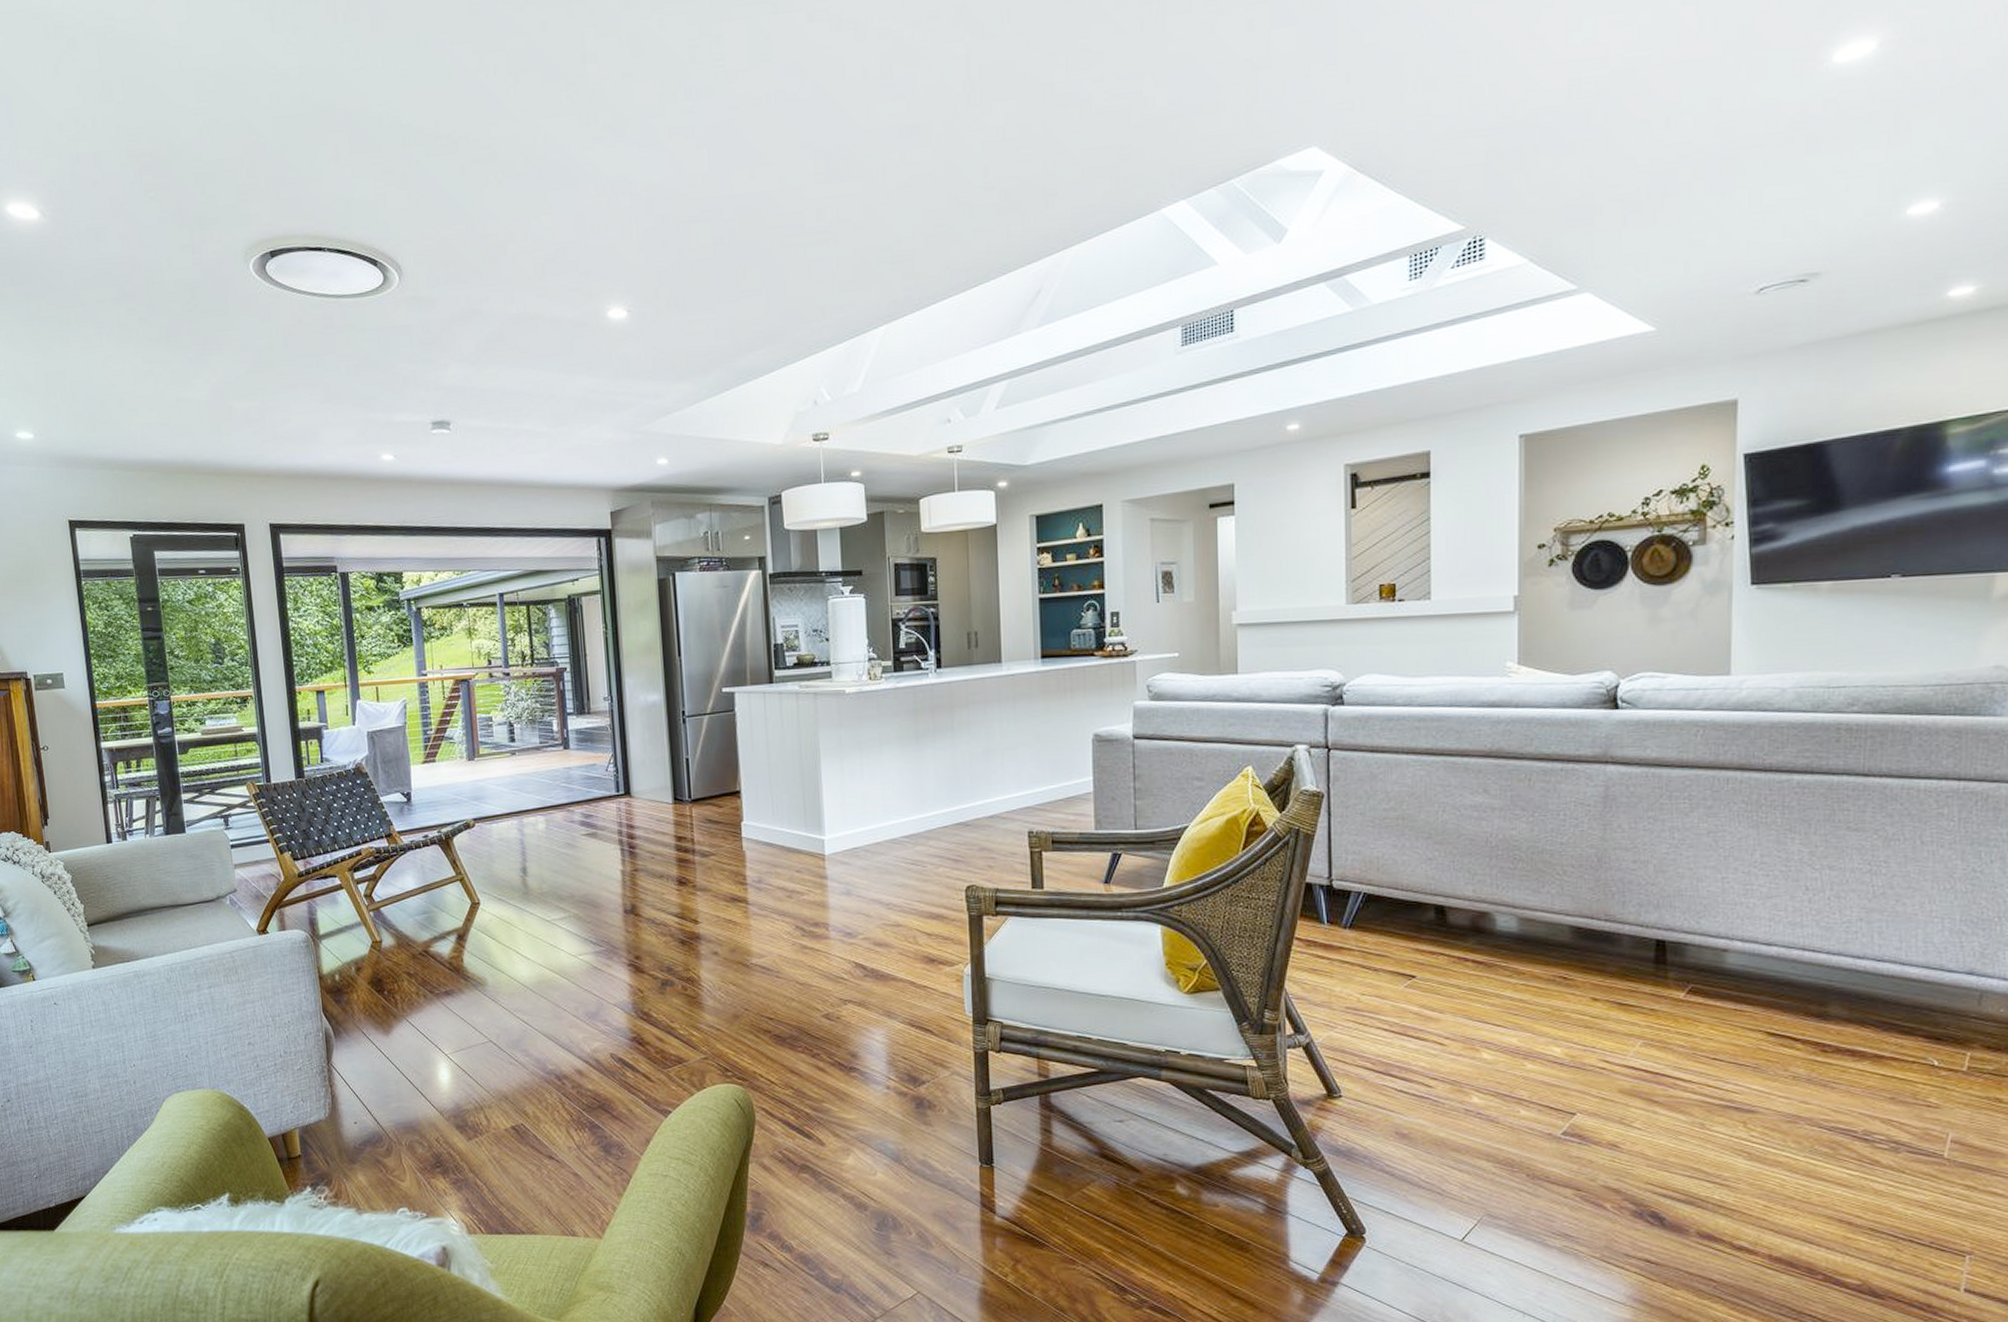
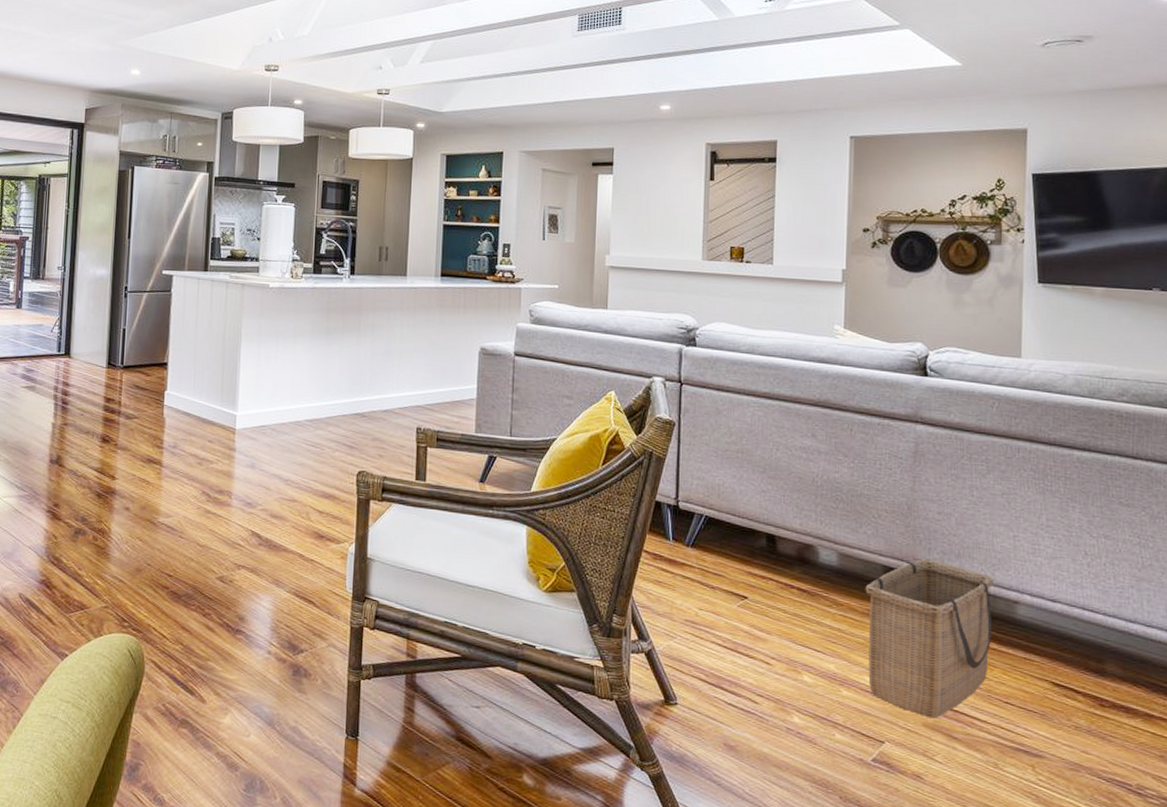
basket: none [1550,914,1699,1084] -> present [865,559,994,719]

